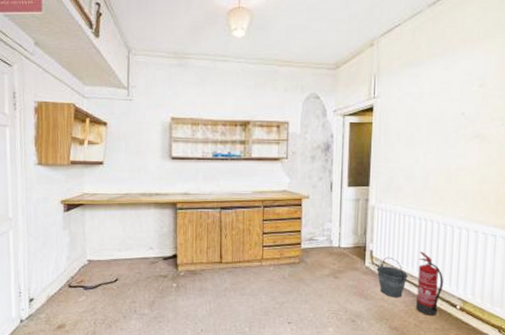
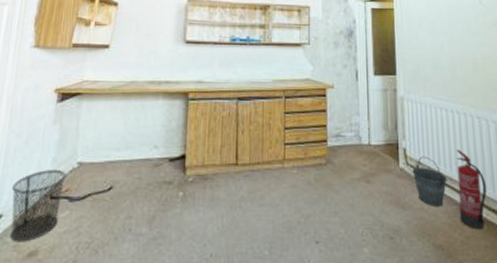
waste bin: none [37,266,80,318] -> present [9,170,67,242]

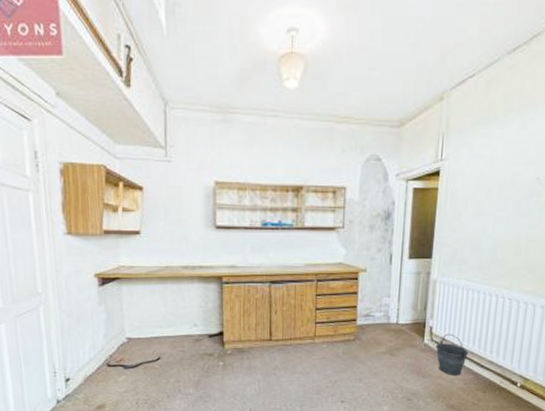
waste bin: present [9,170,67,242] -> none [72,344,119,399]
fire extinguisher: present [456,149,487,229] -> none [475,328,506,393]

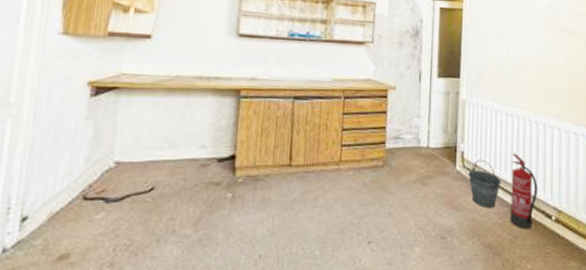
fire extinguisher: none [475,328,506,393] -> present [510,153,538,229]

